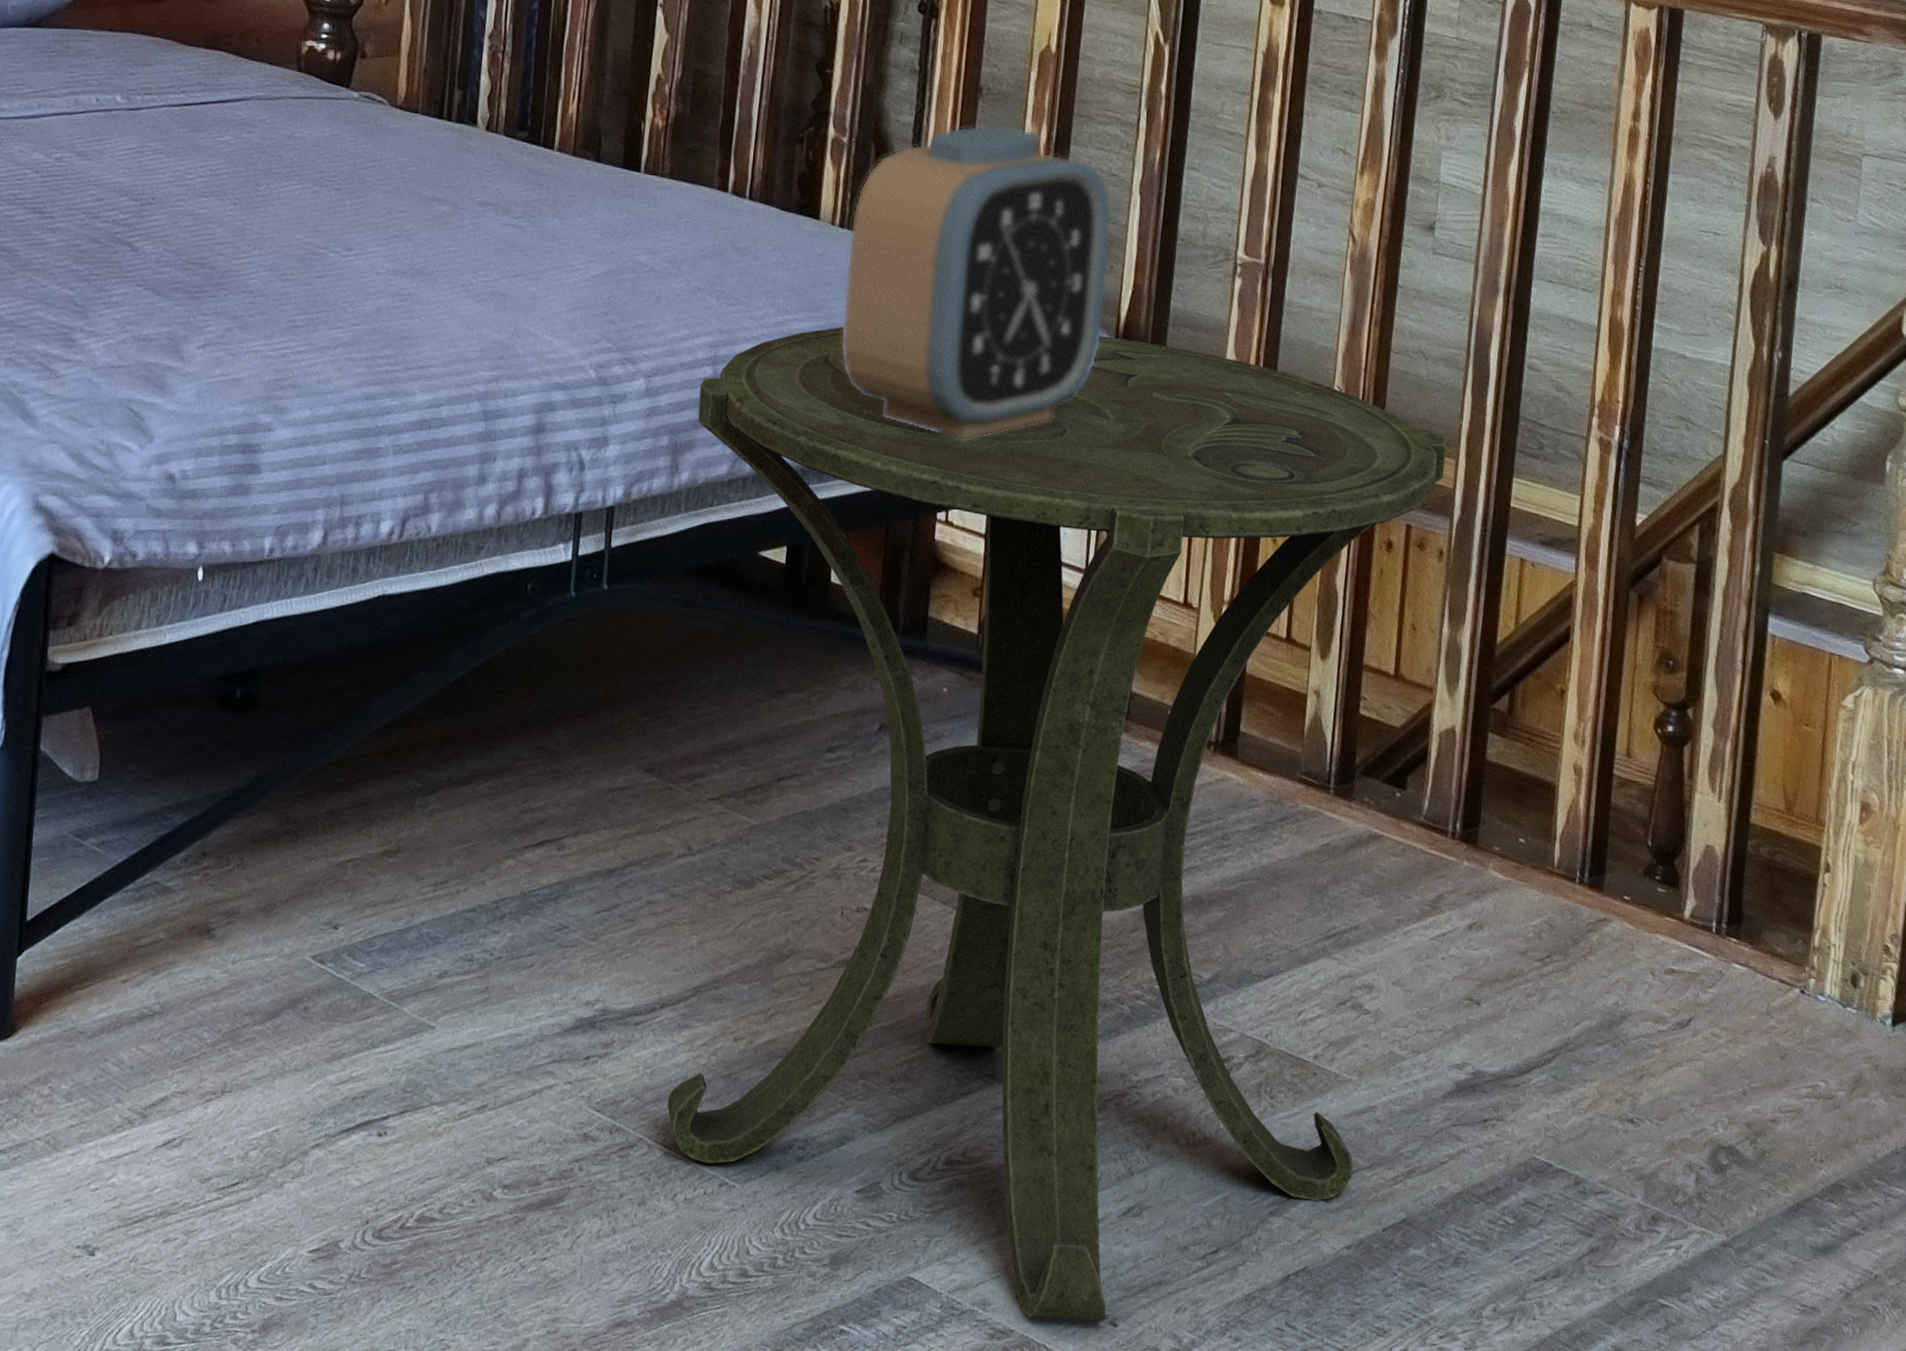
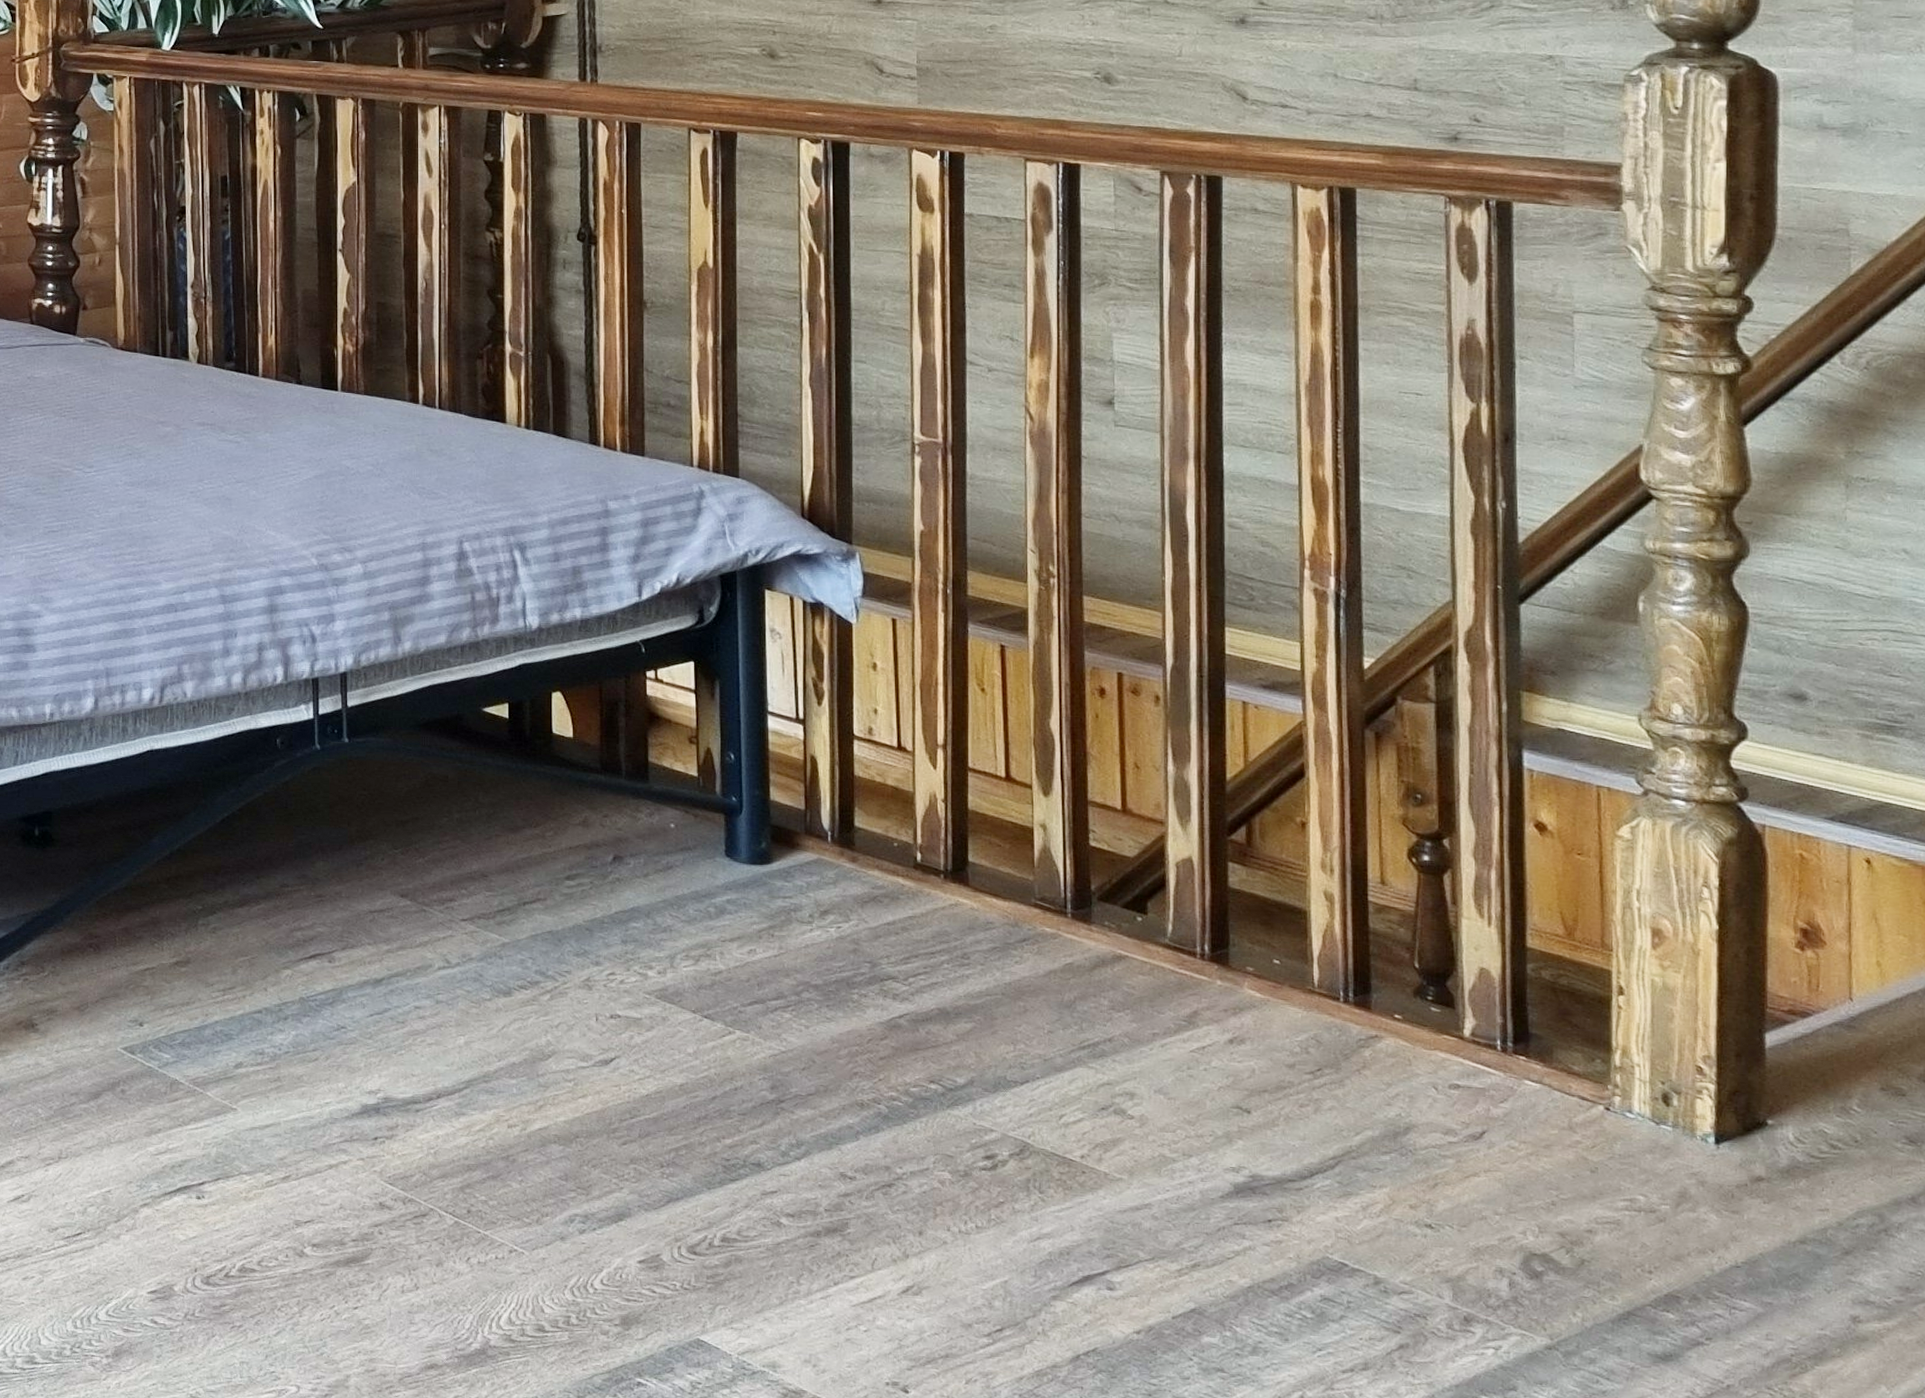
side table: present [666,327,1447,1322] -> none [413,512,1152,1388]
alarm clock: present [841,124,1113,440] -> none [535,333,788,608]

